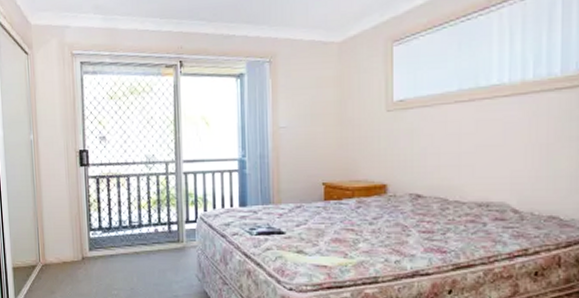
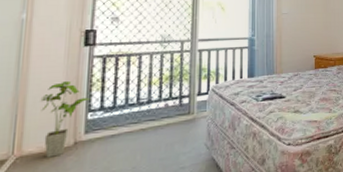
house plant: none [52,199,91,268] -> present [40,80,91,158]

